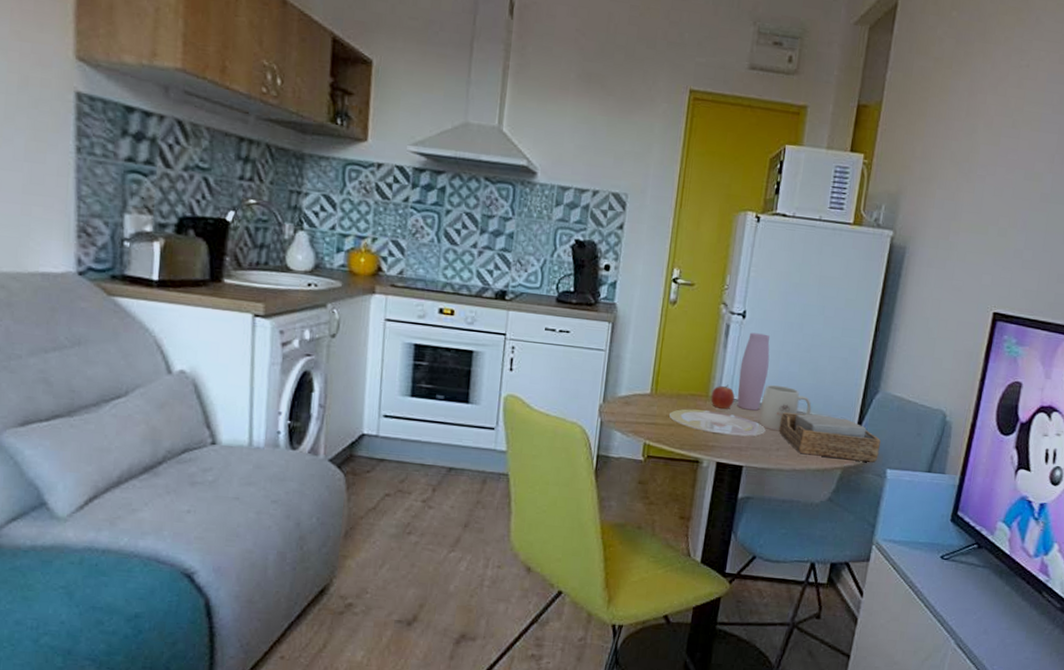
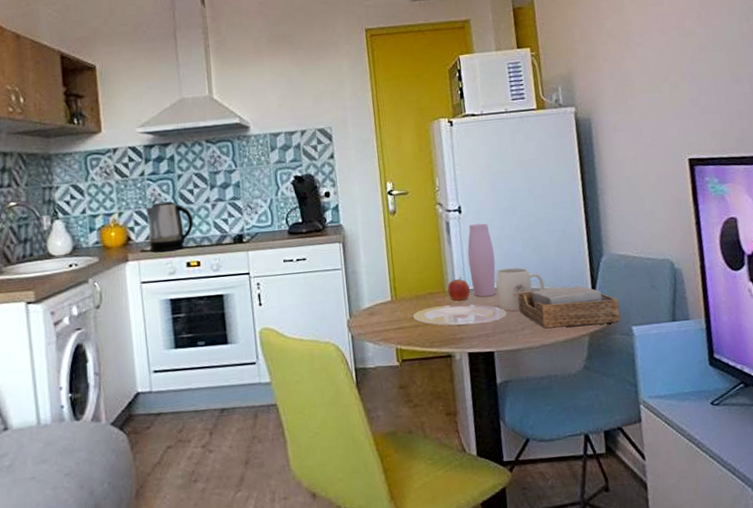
kettle: none [401,235,455,293] -> present [146,201,194,252]

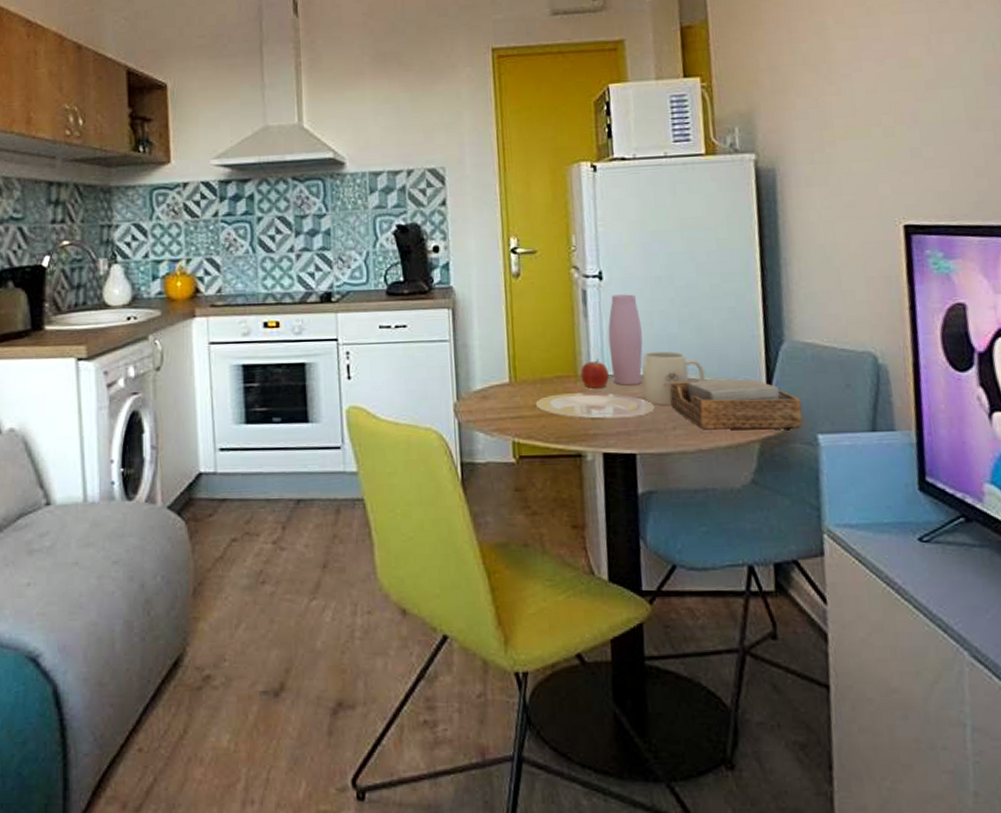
kettle: present [146,201,194,252] -> none [218,248,274,309]

